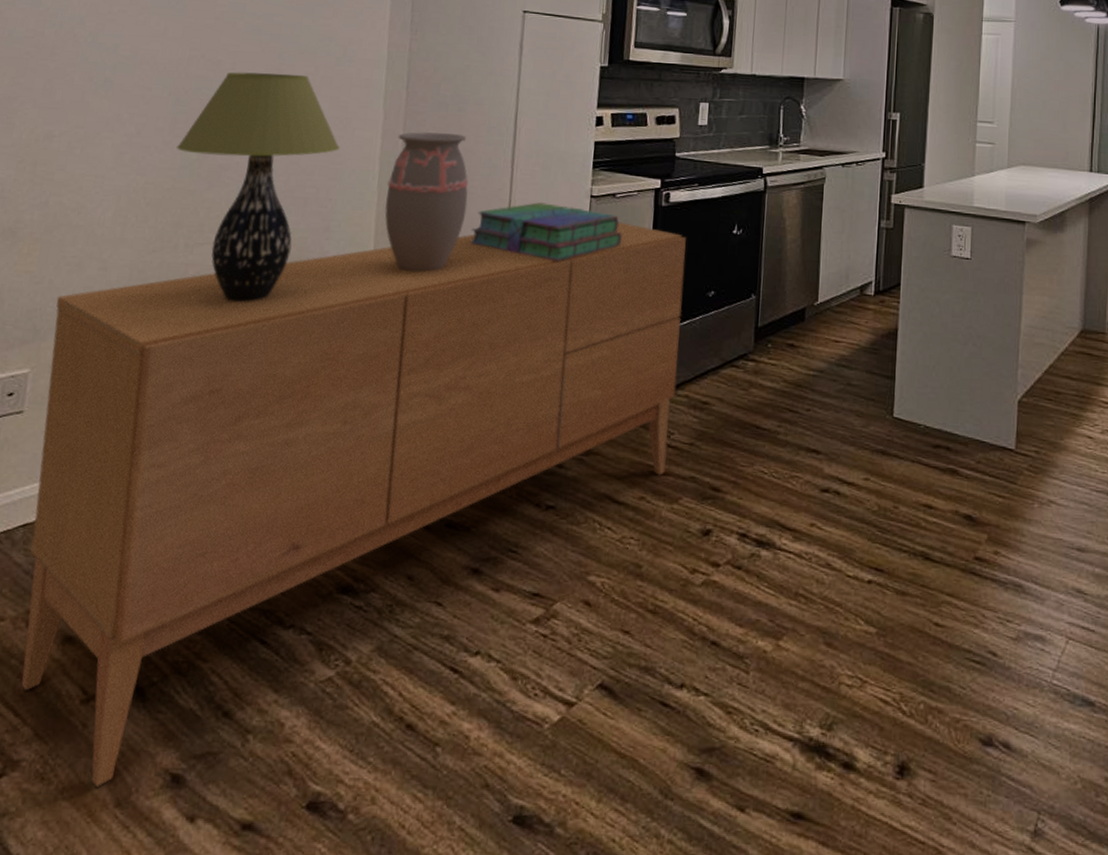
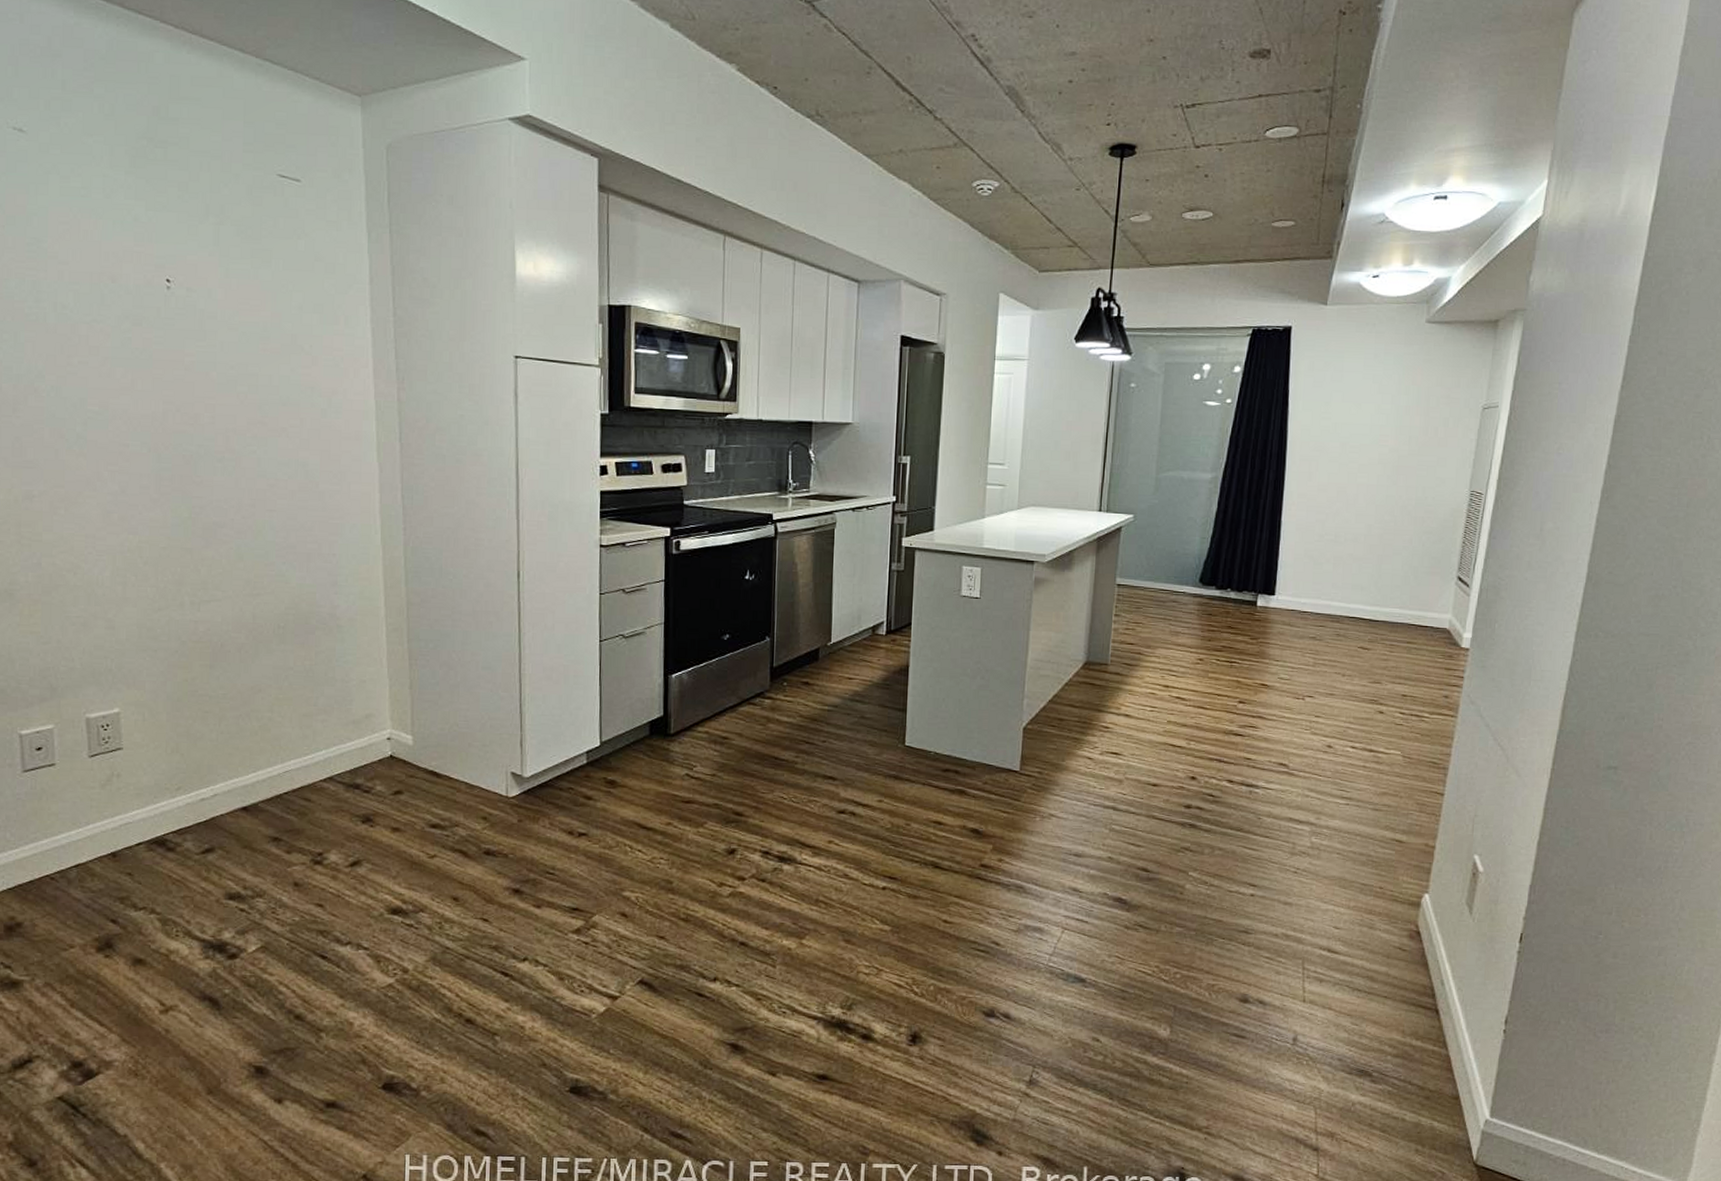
sideboard: present [21,222,686,787] -> none [68,570,699,1079]
table lamp: present [176,71,340,302] -> none [165,425,337,656]
decorative vase: present [385,132,469,272] -> none [391,485,475,624]
stack of books: present [470,202,622,262] -> none [481,553,635,610]

